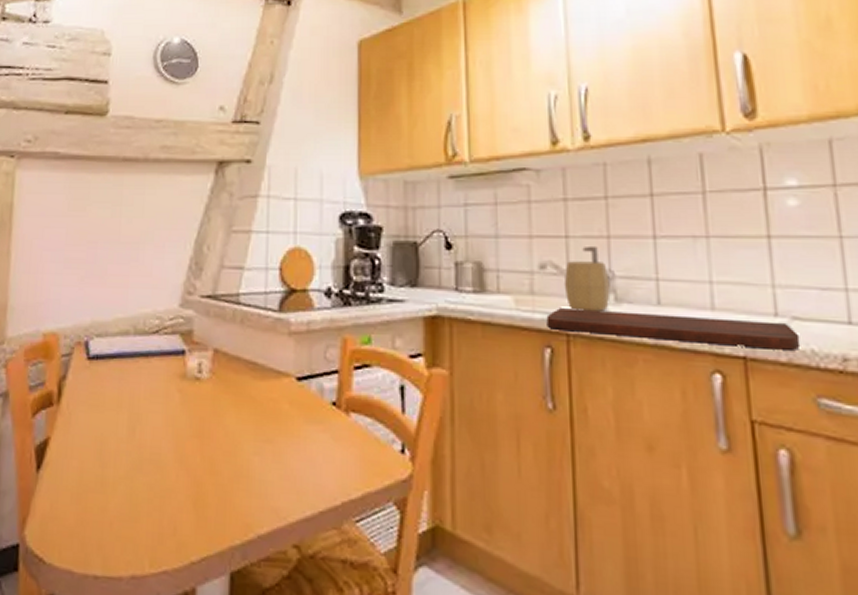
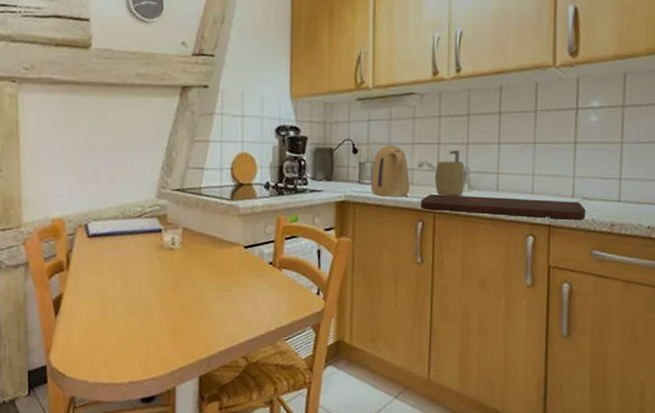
kettle: none [472,237,529,313] -> present [370,144,410,198]

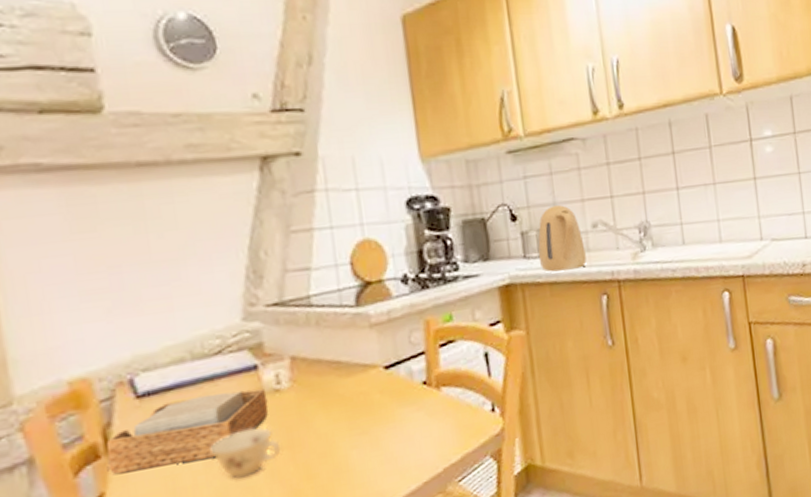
napkin holder: none [67,243,165,286] -> present [106,388,269,474]
teacup: none [126,271,169,303] -> present [210,426,281,479]
cutting board: present [421,194,586,220] -> none [601,244,777,279]
soap dispenser: present [434,150,466,196] -> none [612,201,648,259]

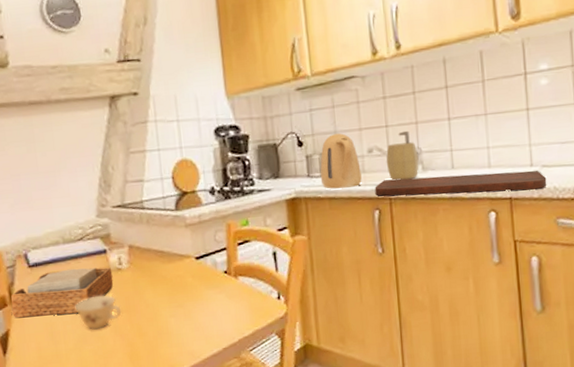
cutting board: none [601,244,777,279] -> present [375,170,547,196]
soap dispenser: none [612,201,648,259] -> present [386,130,419,180]

